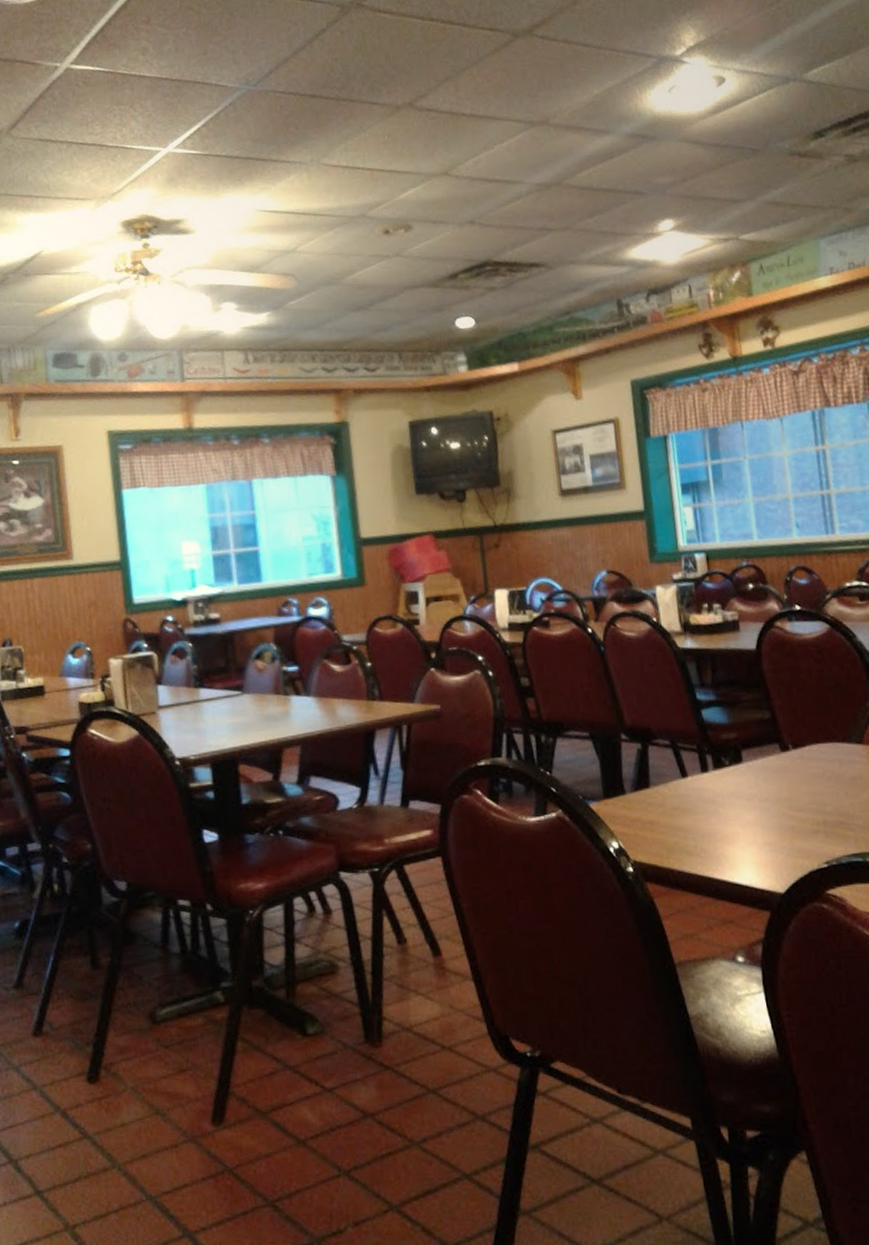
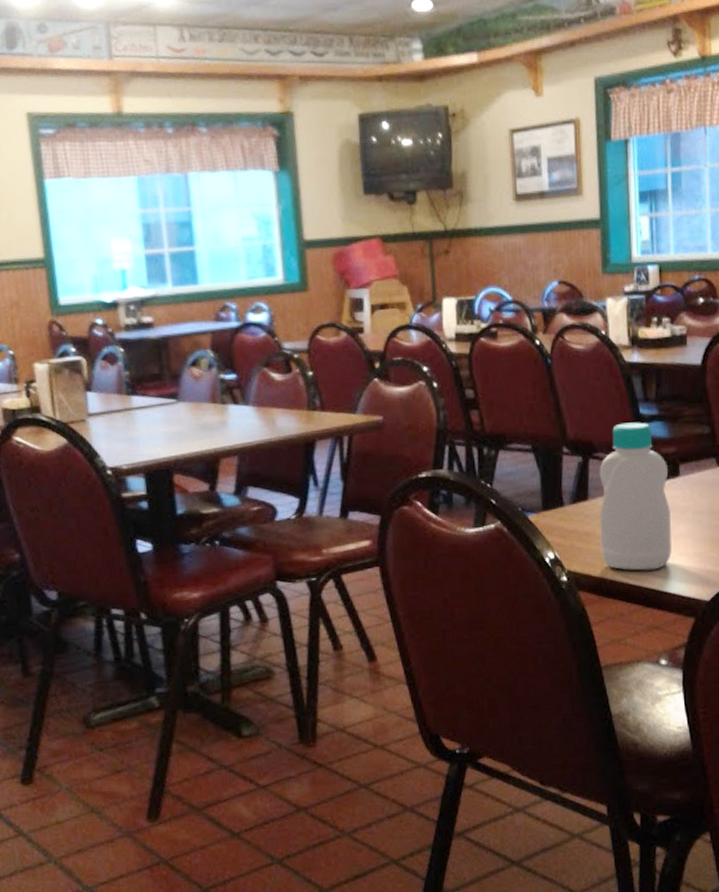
bottle: none [659,708,740,861] -> present [599,422,672,571]

